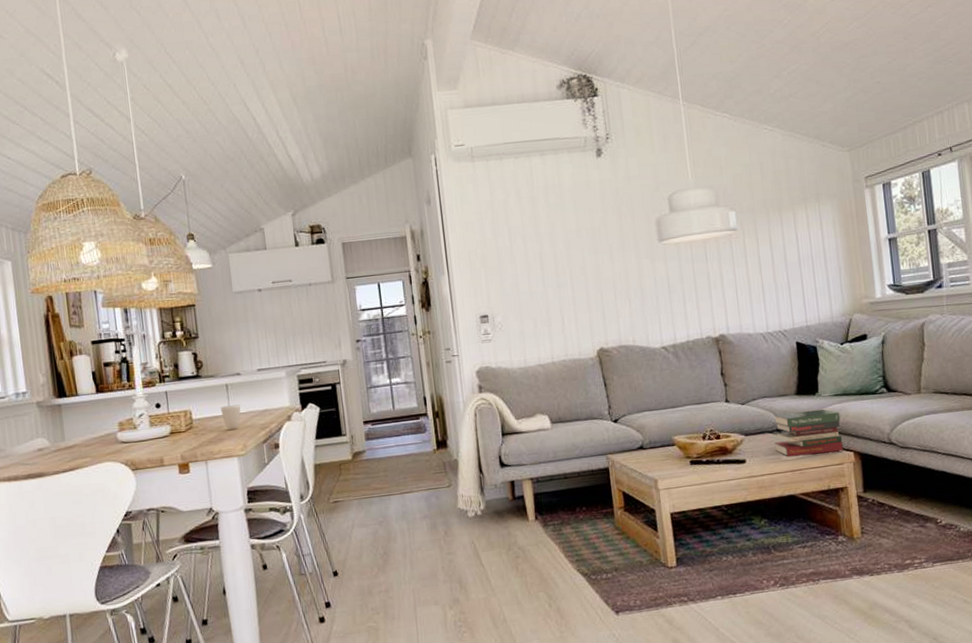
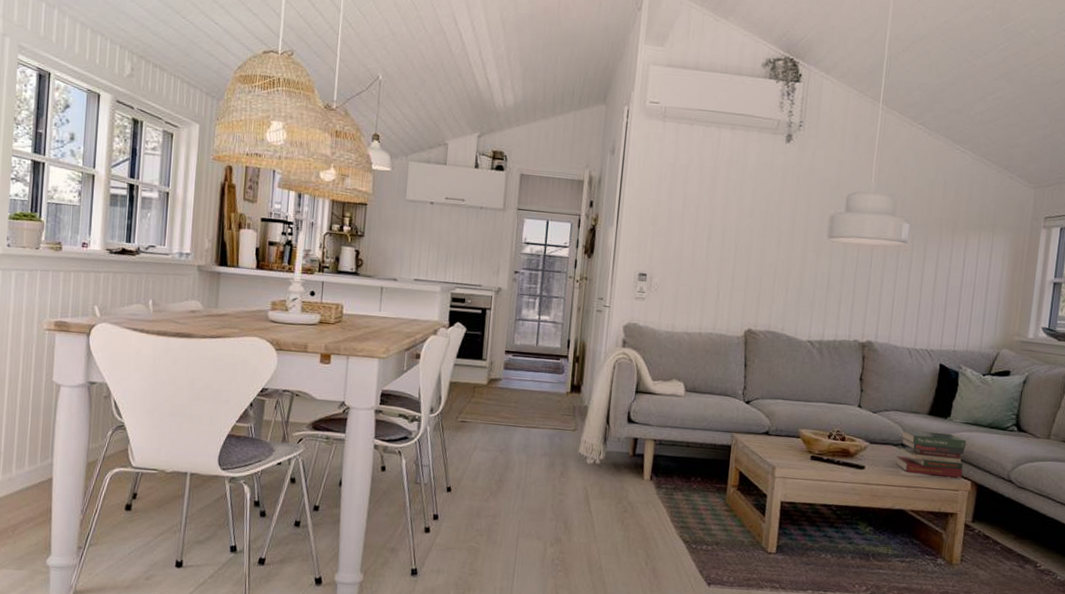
cup: present [221,404,241,431] -> none [371,307,391,332]

